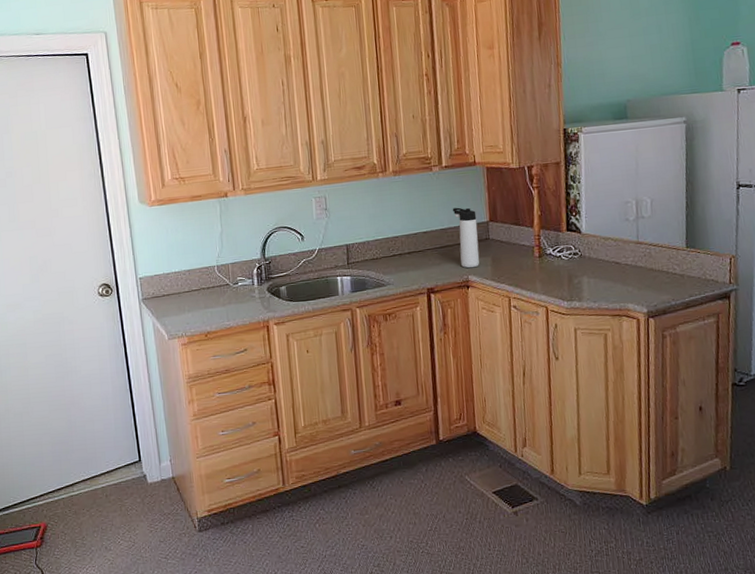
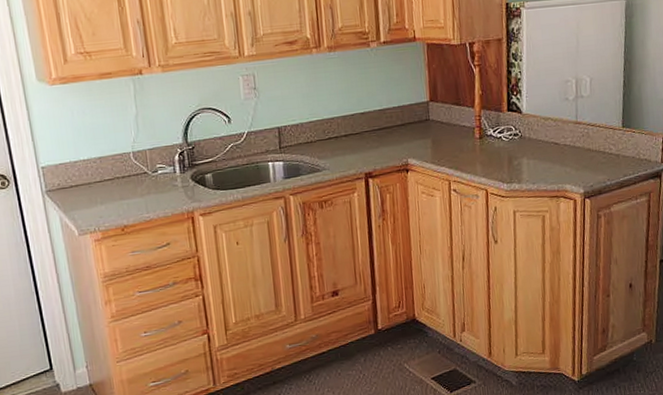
thermos bottle: present [452,207,480,268] -> none [391,86,420,151]

